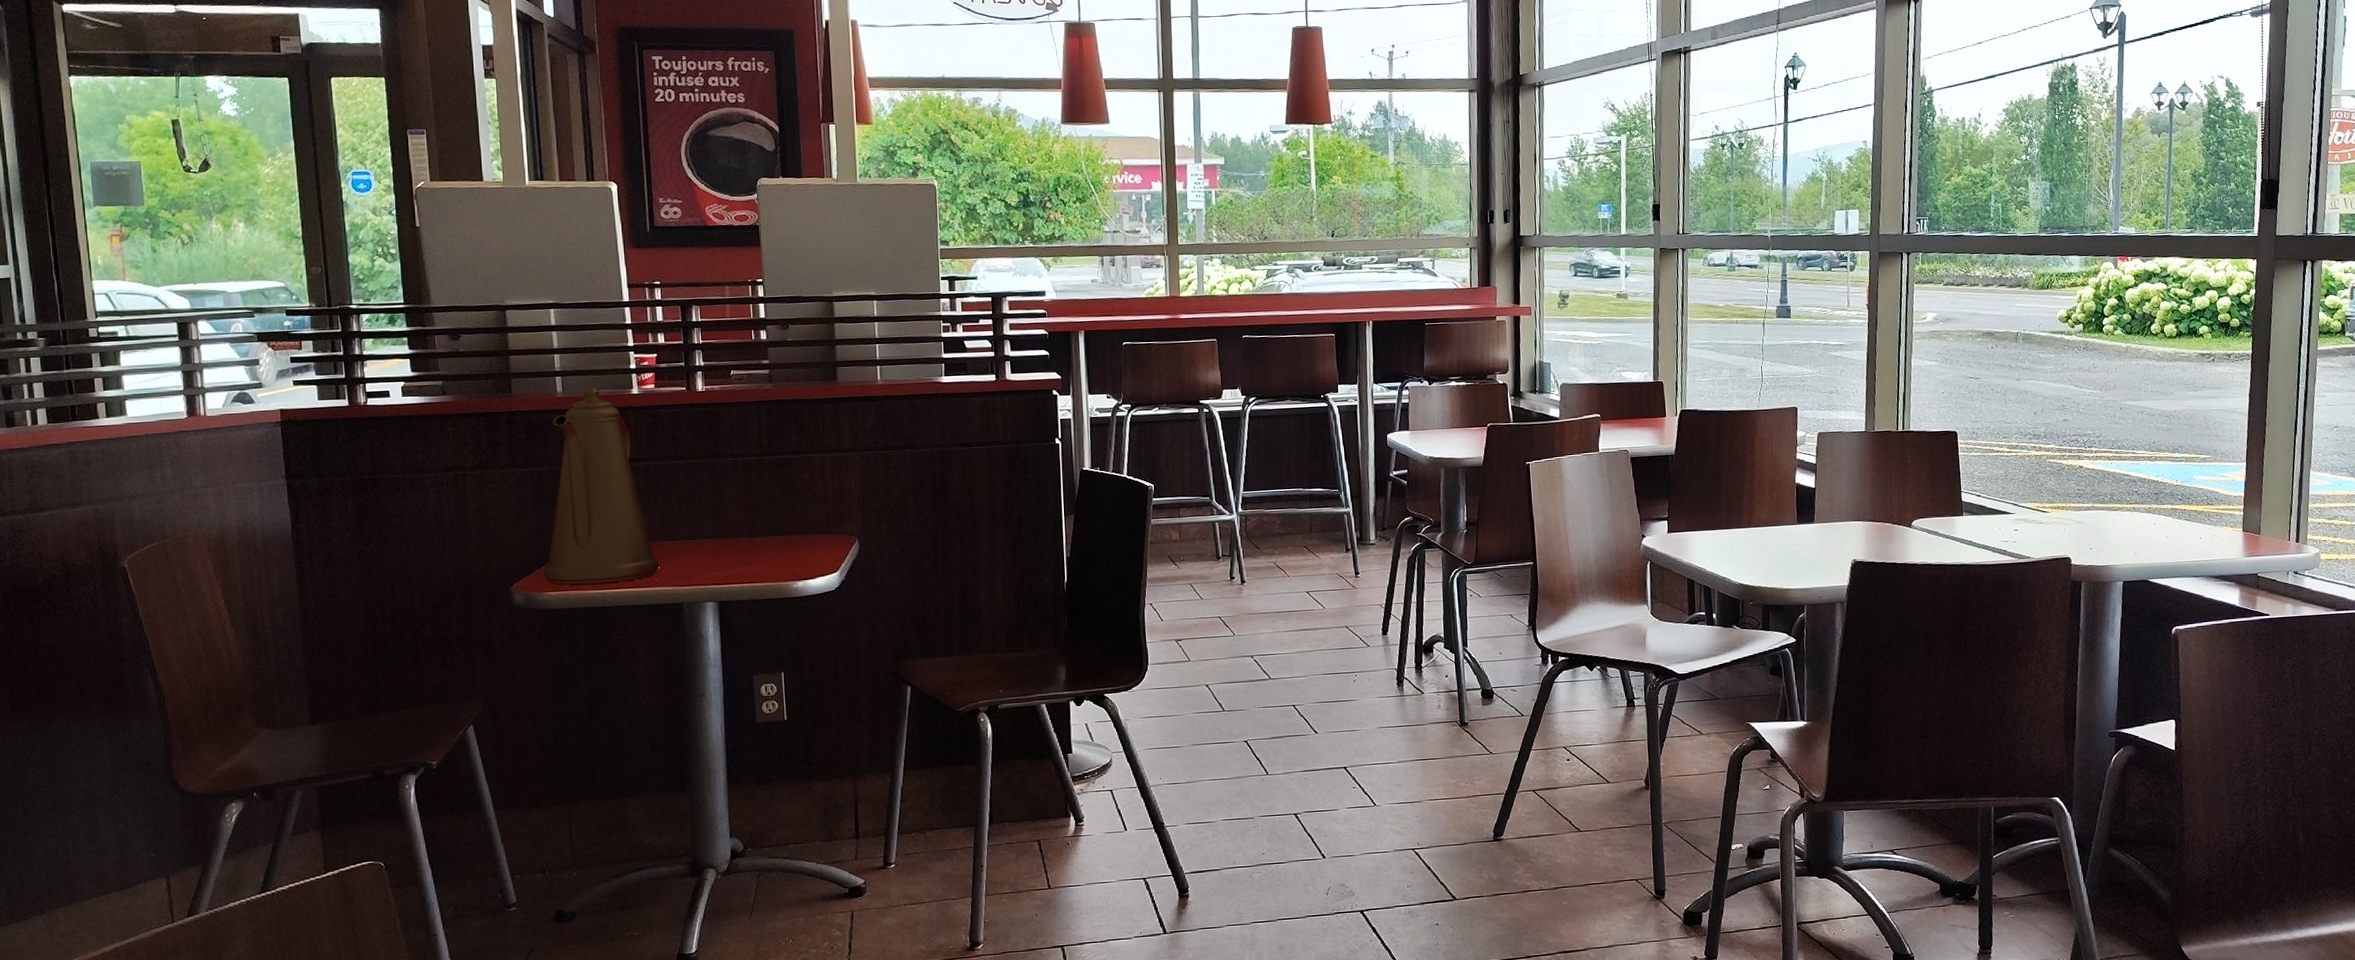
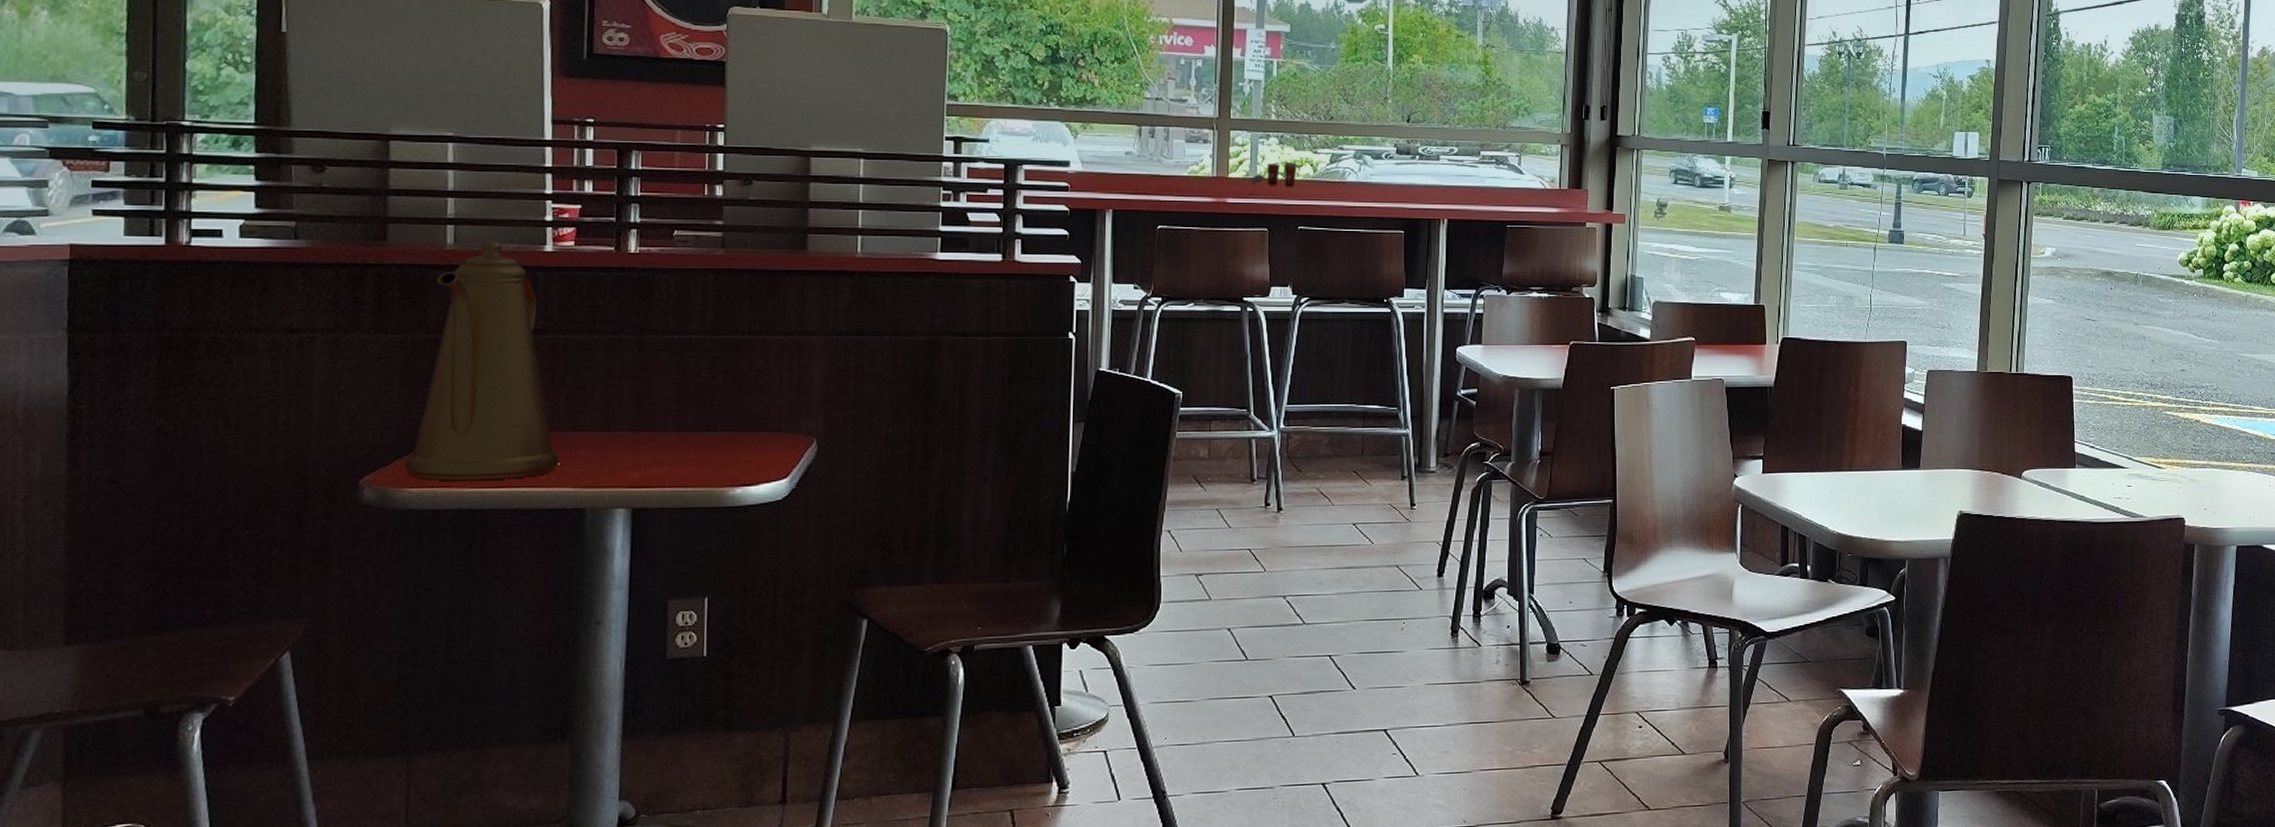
beverage cup: none [1200,280,1239,302] -> present [1251,163,1297,187]

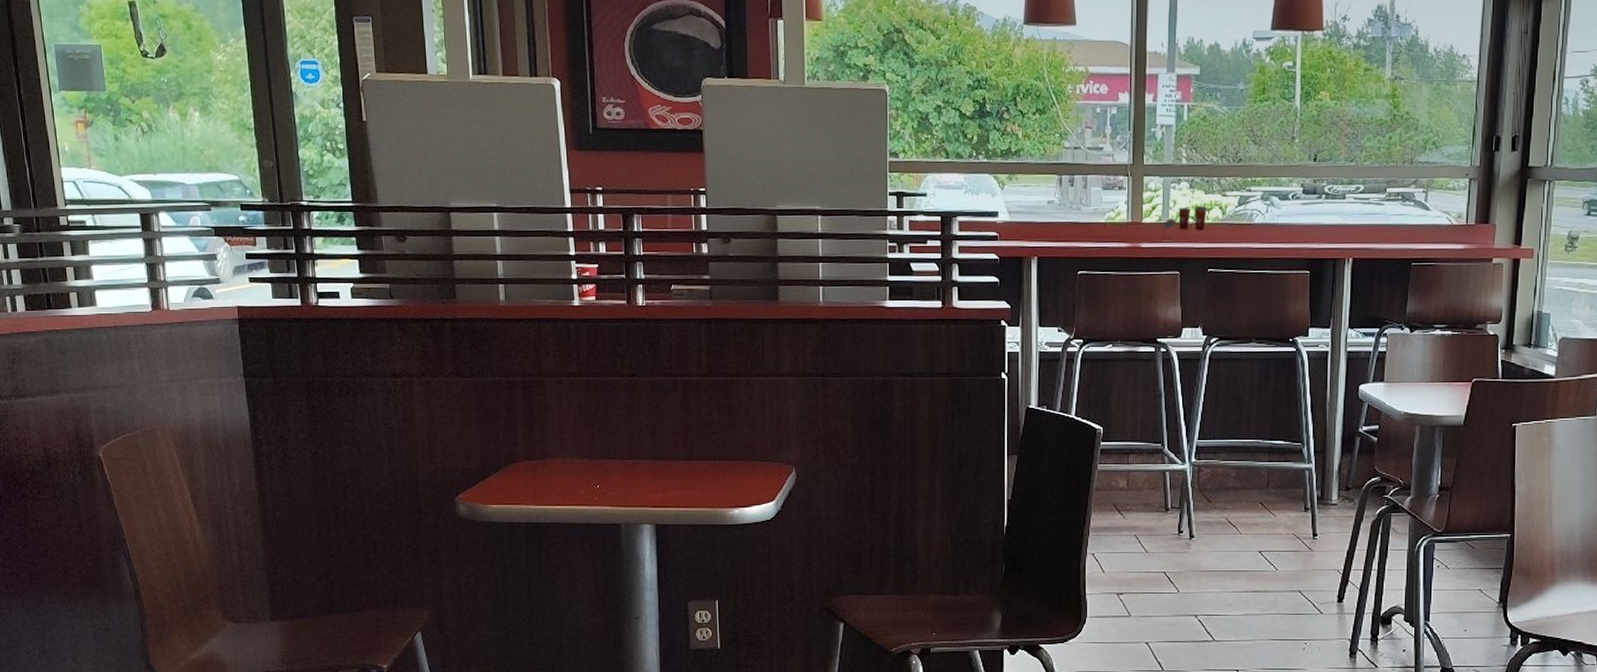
coffee pot: present [405,239,560,482] -> none [486,296,599,500]

